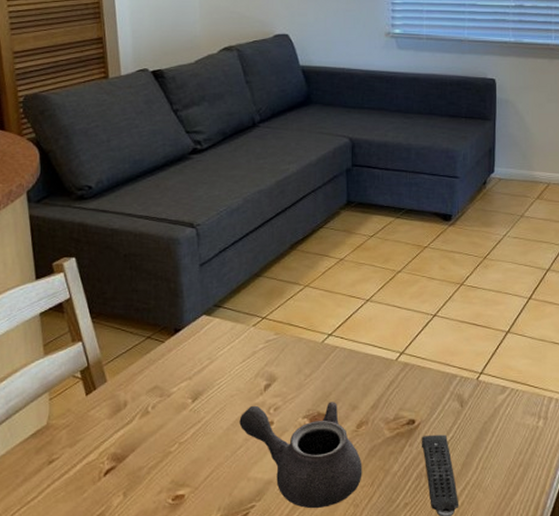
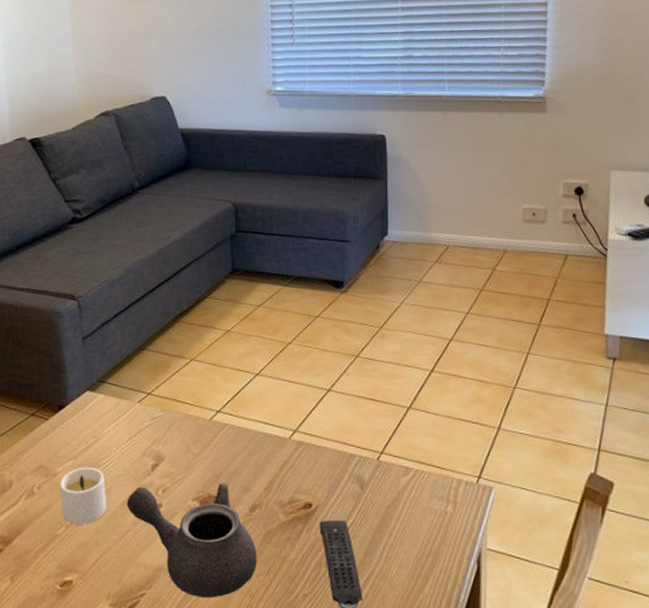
candle: none [174,387,219,442] -> present [60,466,106,524]

